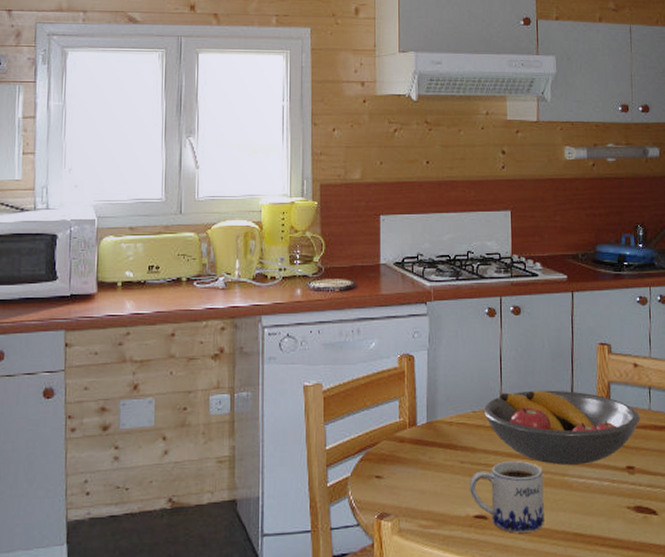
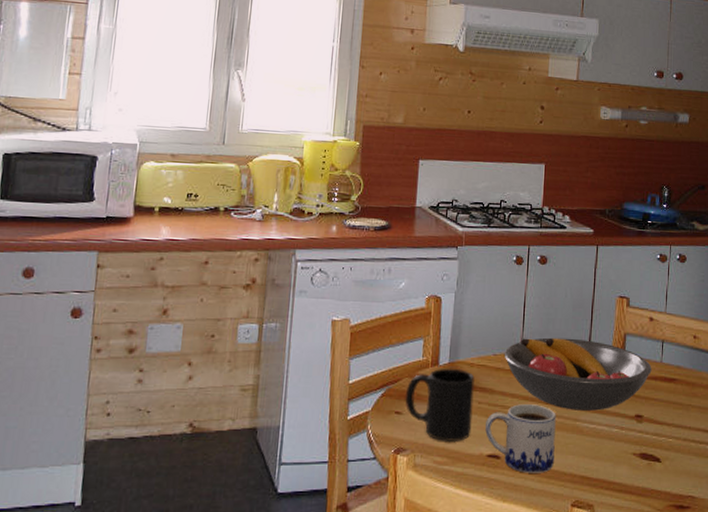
mug: none [384,428,456,505] -> present [405,368,475,443]

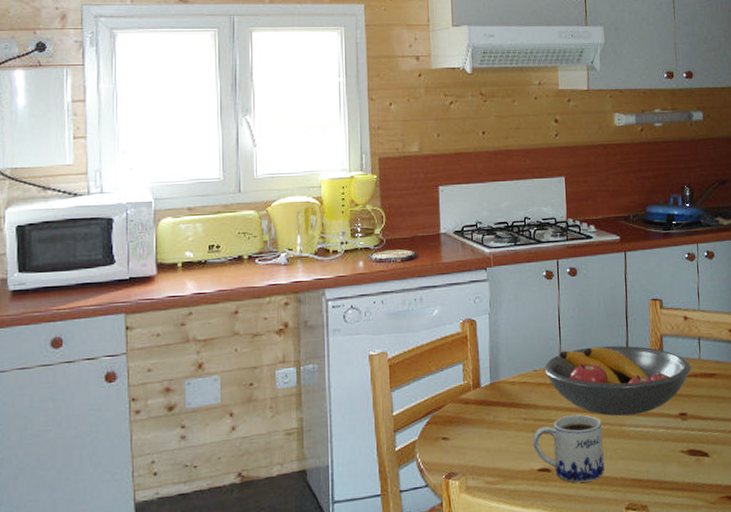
mug: present [405,368,475,443] -> none [450,388,520,462]

